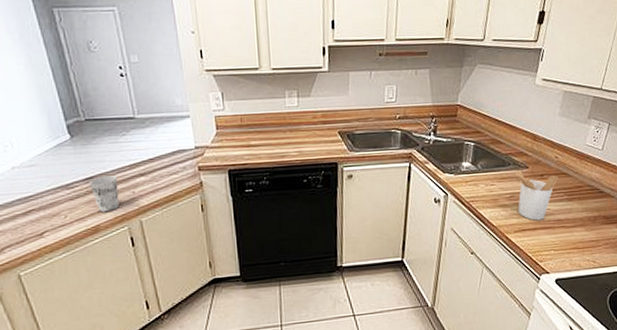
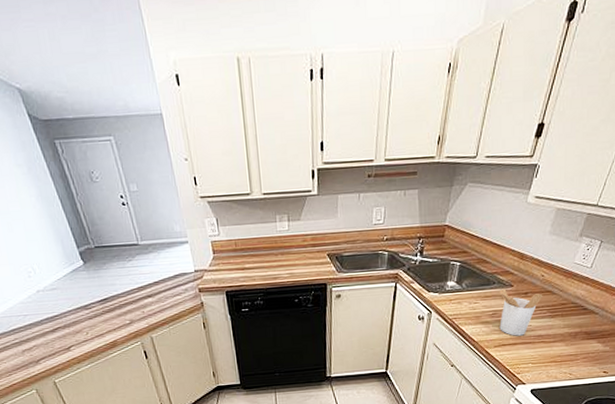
cup: present [89,175,119,213] -> none [104,297,132,330]

